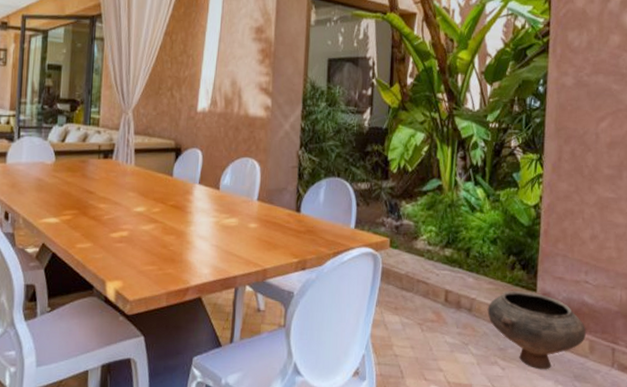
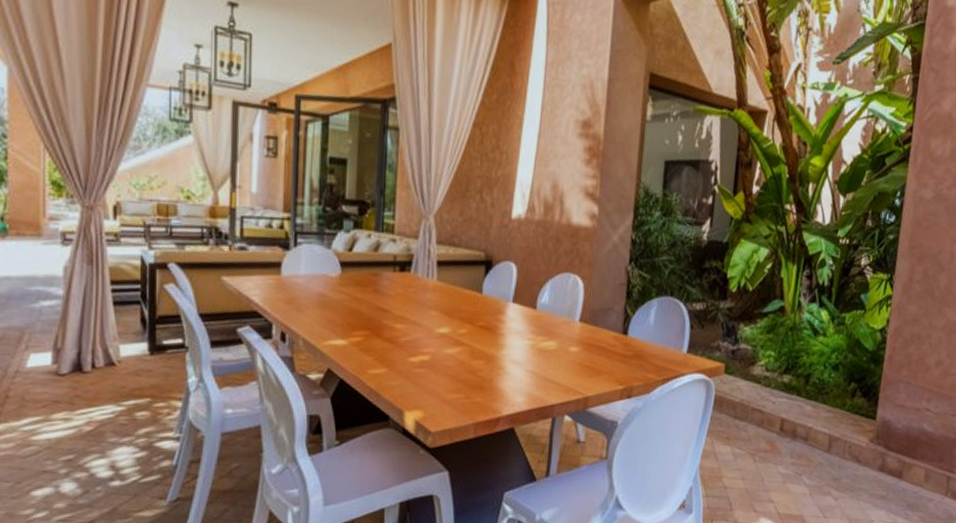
ceramic pot: present [487,290,586,370] -> none [823,419,923,500]

